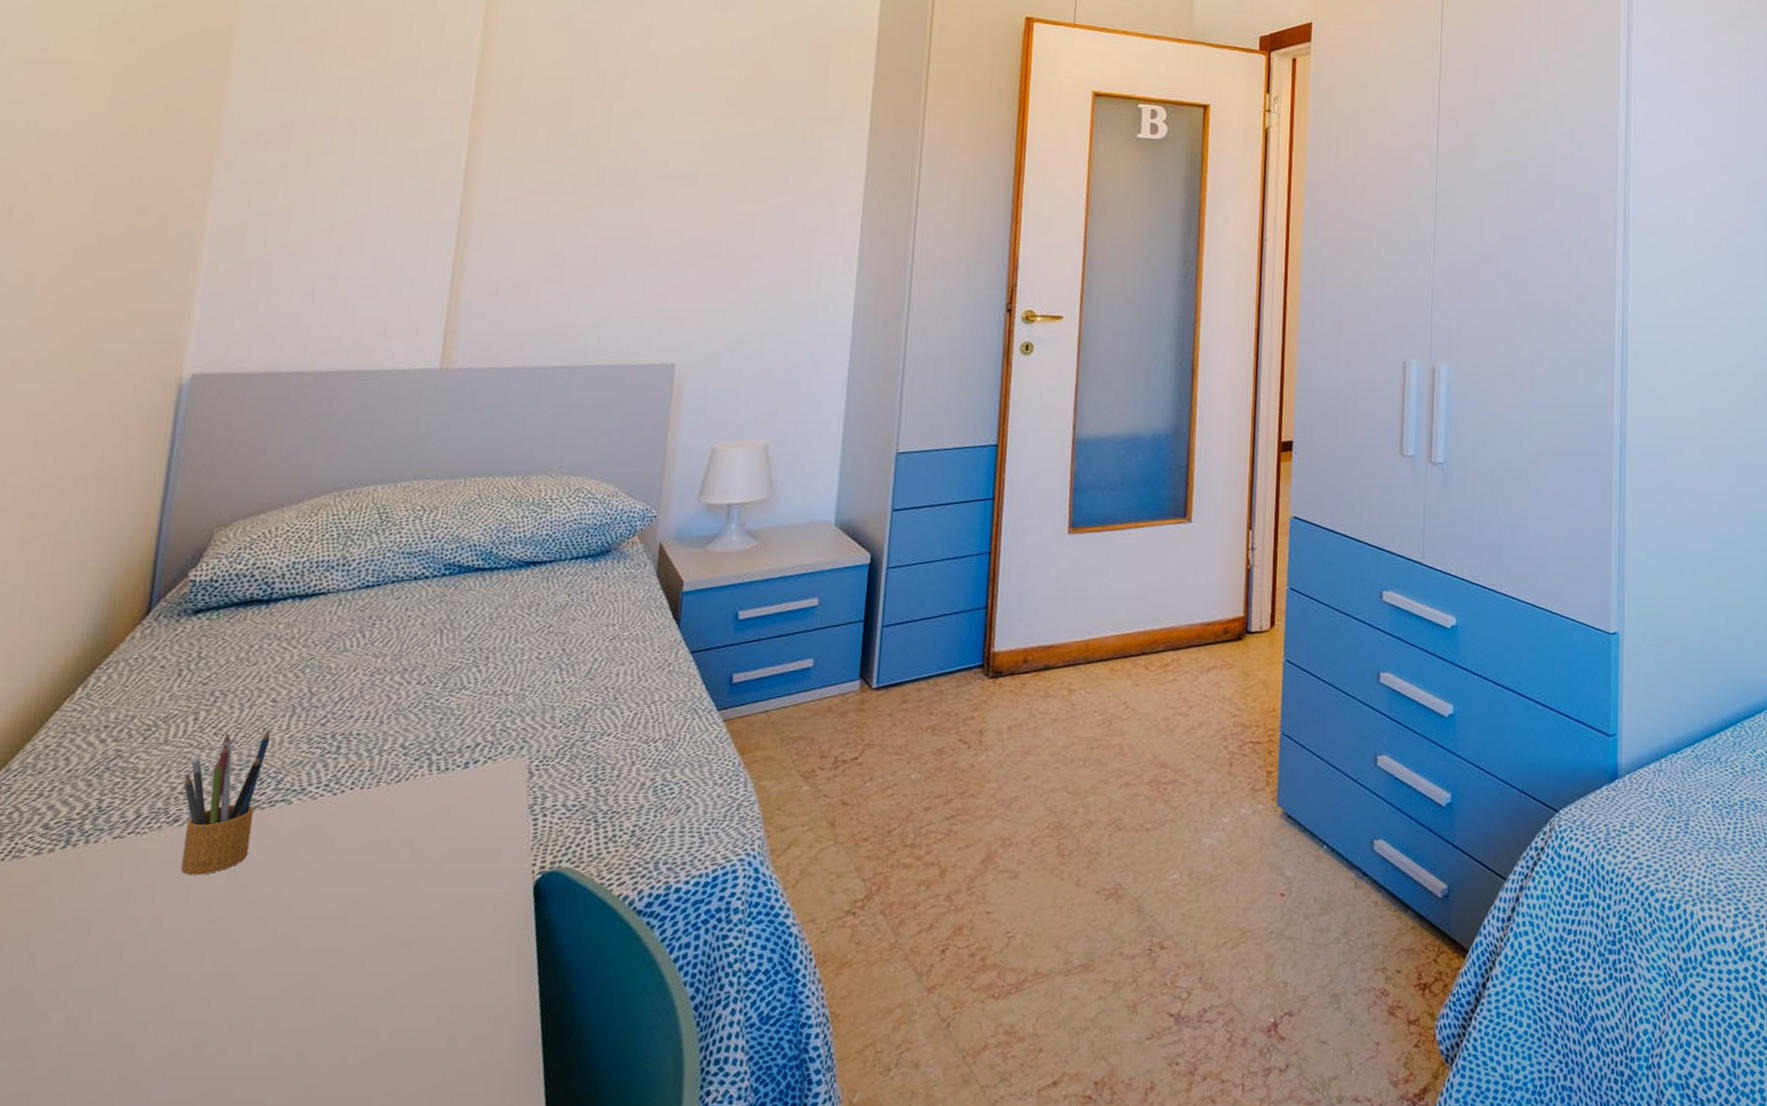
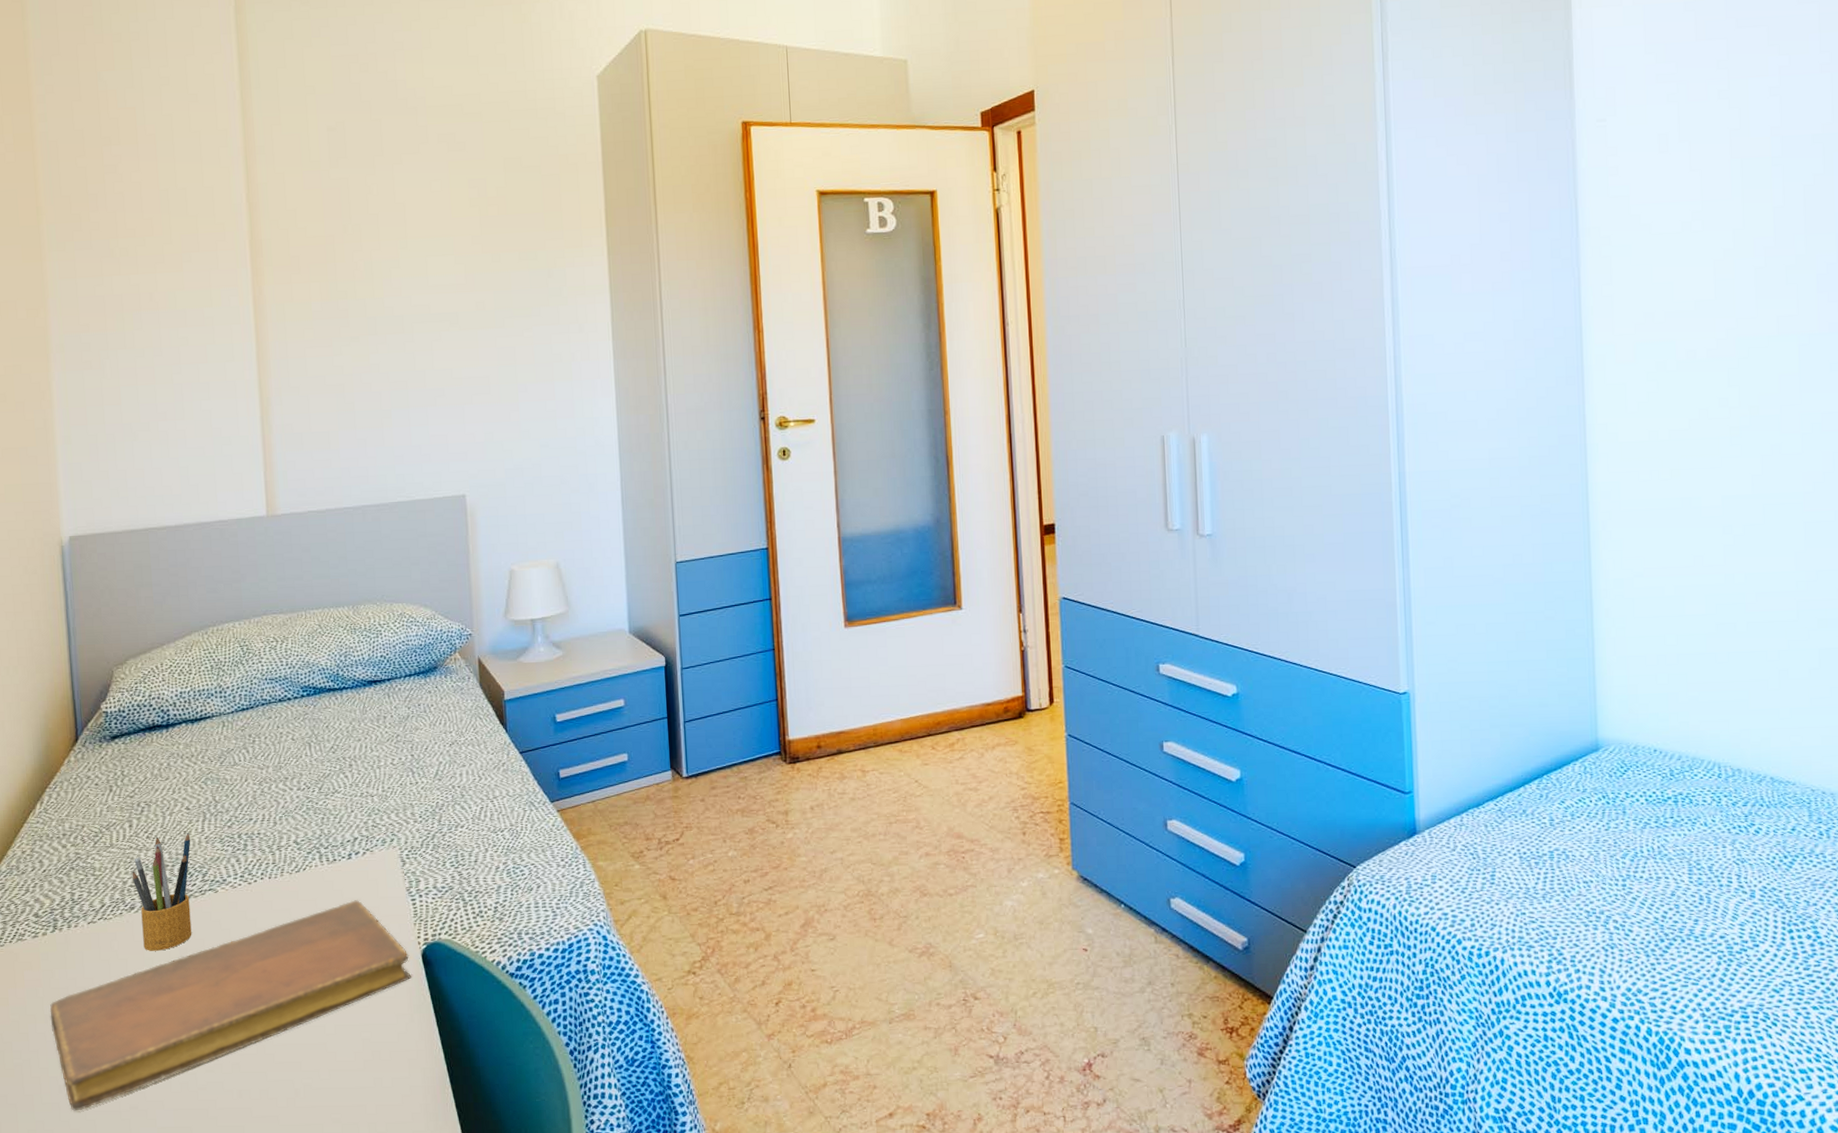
notebook: none [33,818,518,1082] -> present [50,900,412,1111]

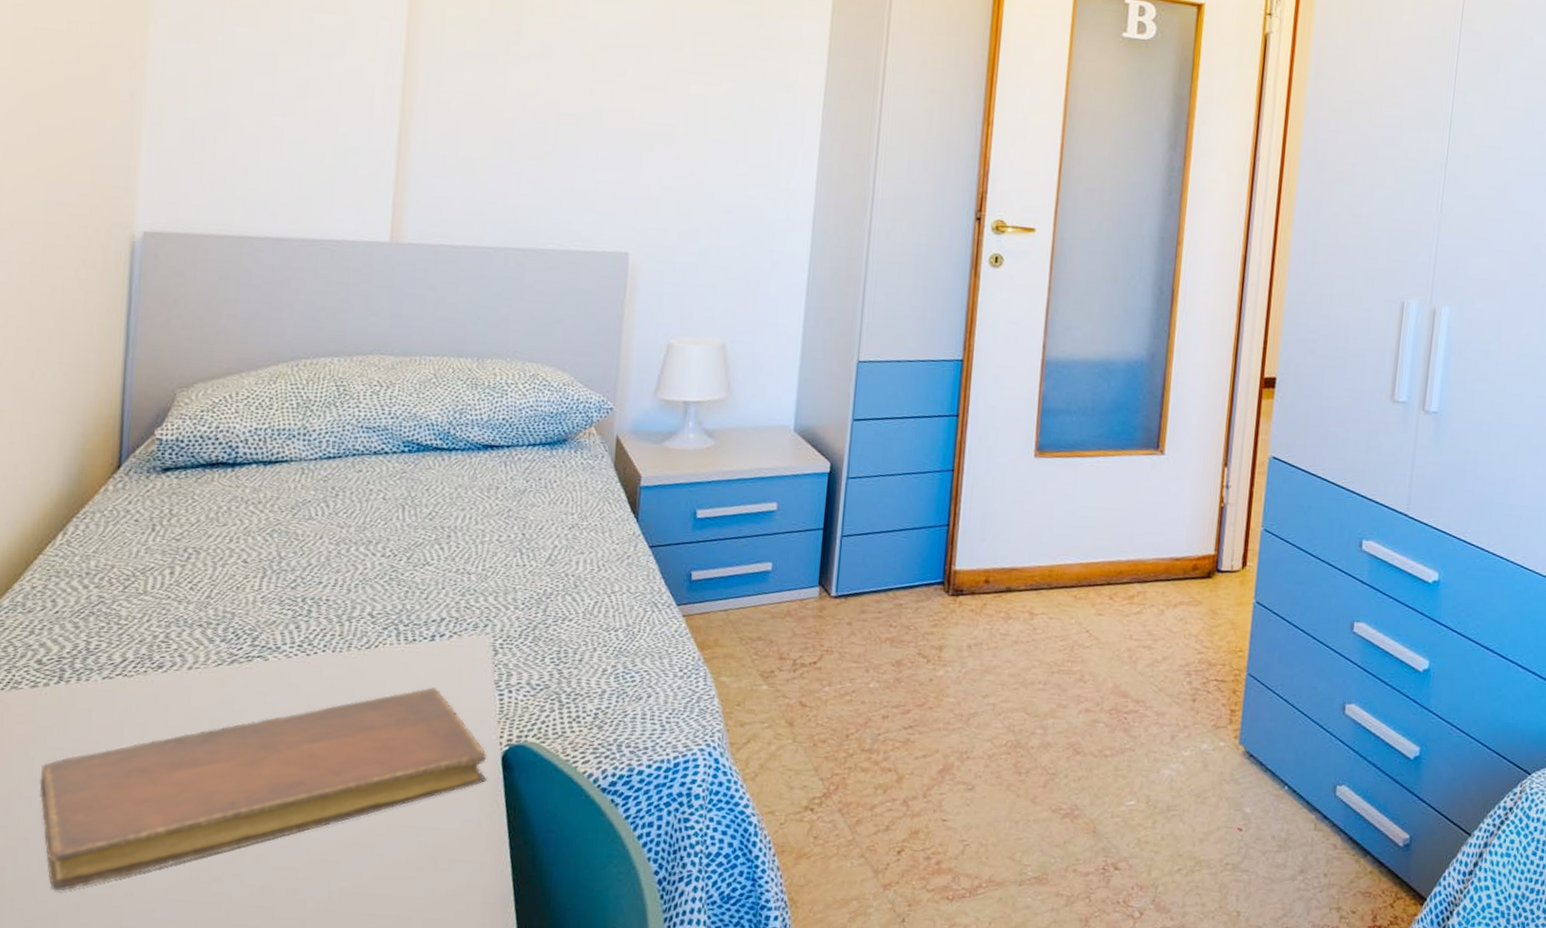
pencil box: present [132,832,192,951] -> none [165,588,244,719]

